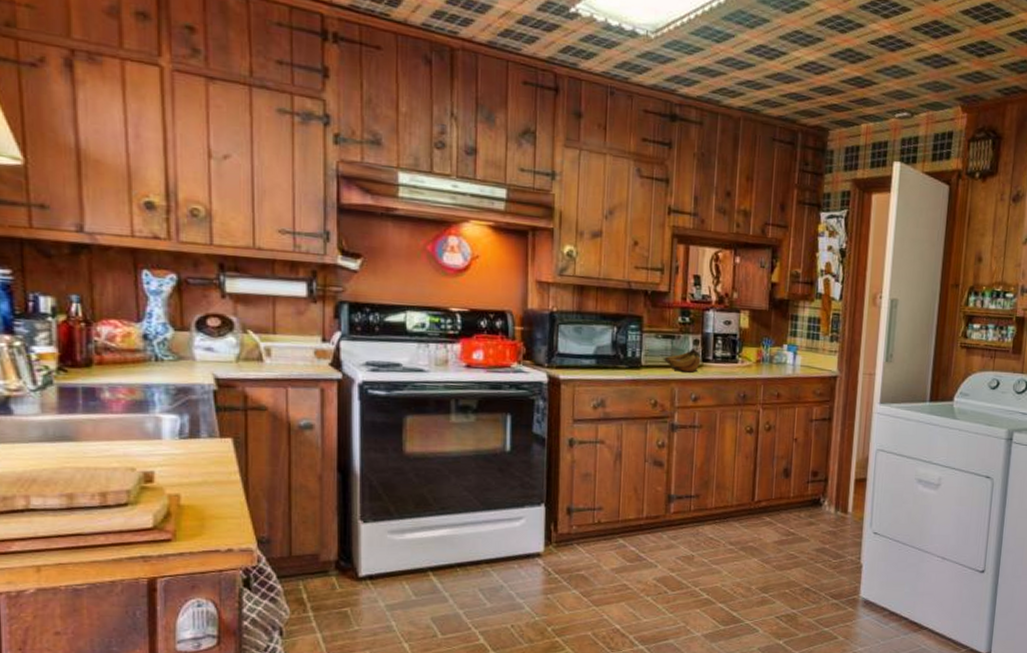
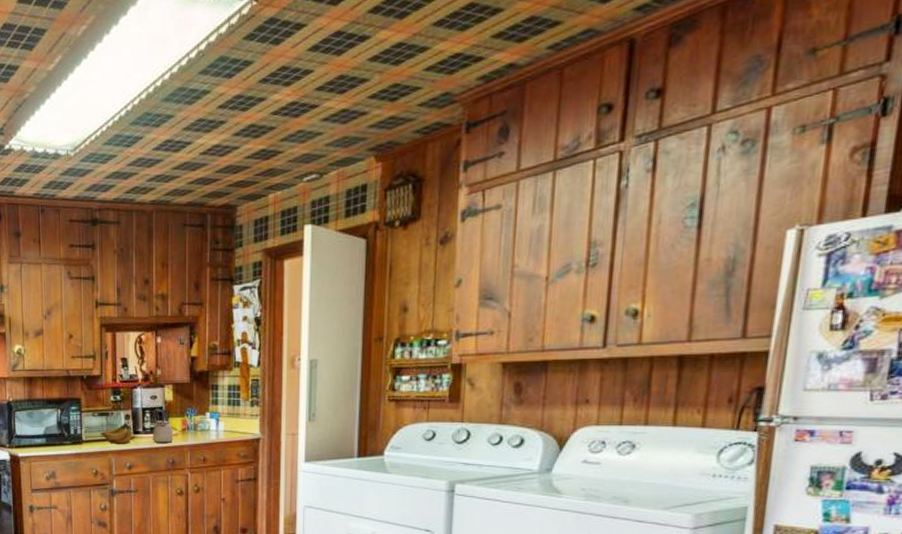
kettle: none [722,336,747,376] -> present [152,408,174,444]

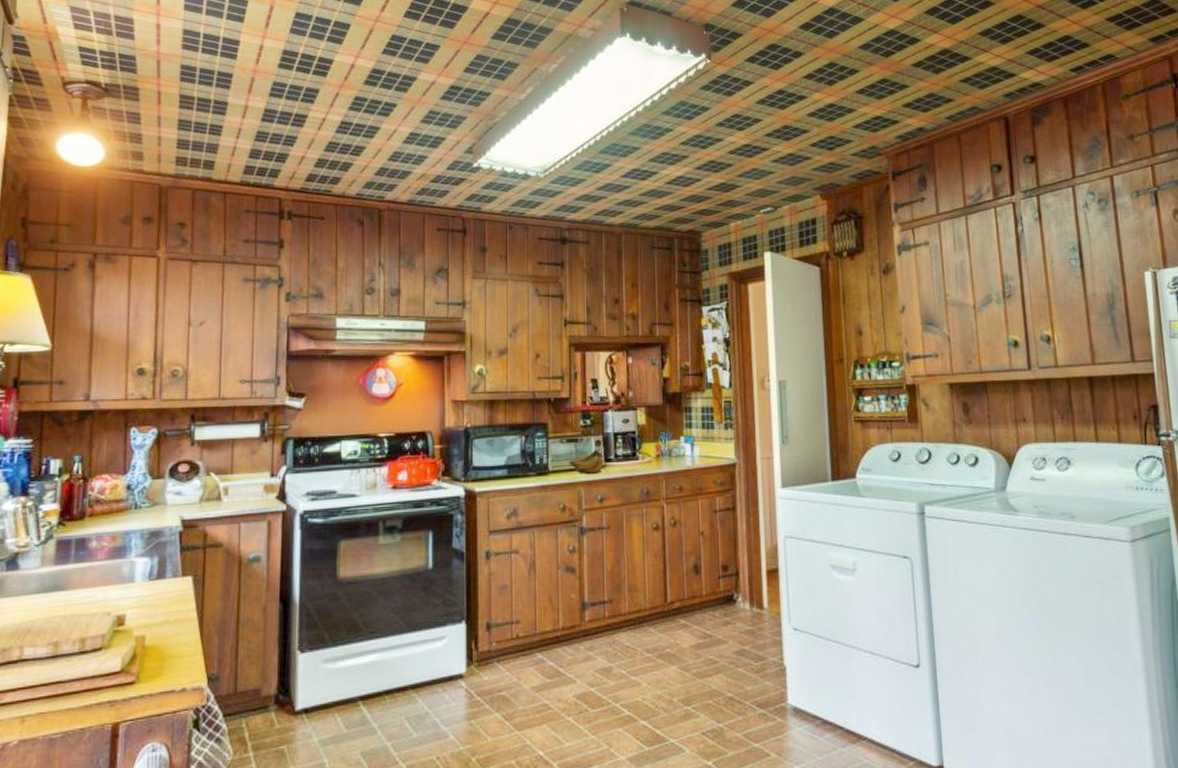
kettle: present [152,408,174,444] -> none [624,433,648,472]

